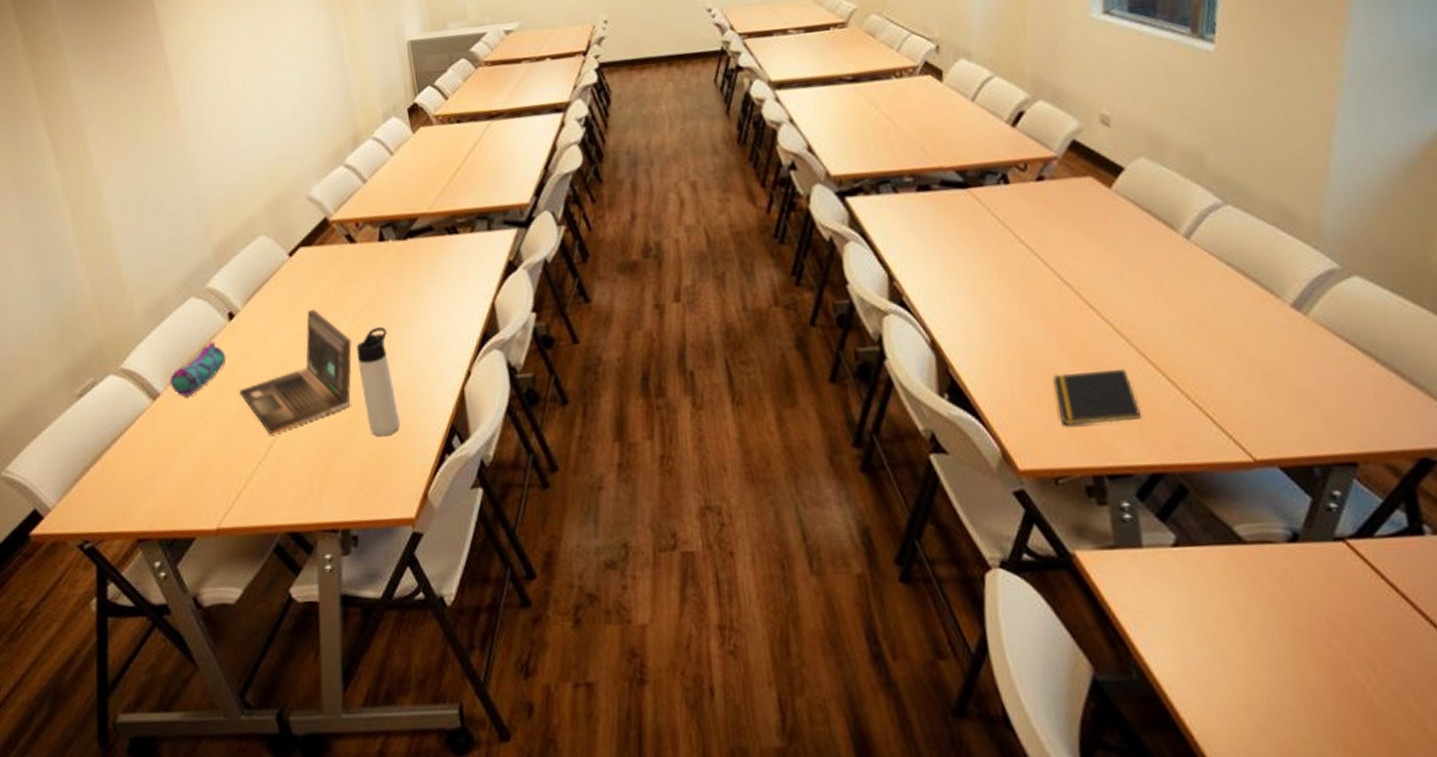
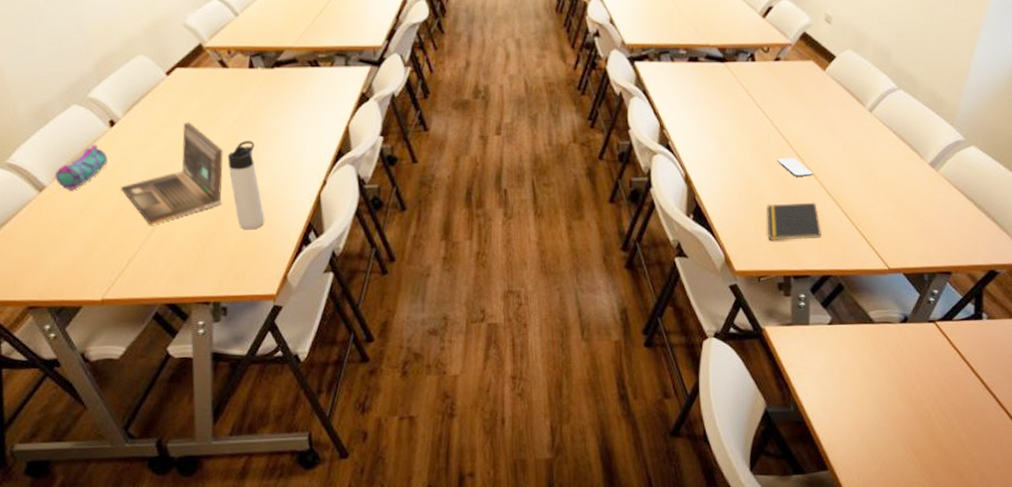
smartphone: none [1058,308,1116,334] -> present [776,158,814,177]

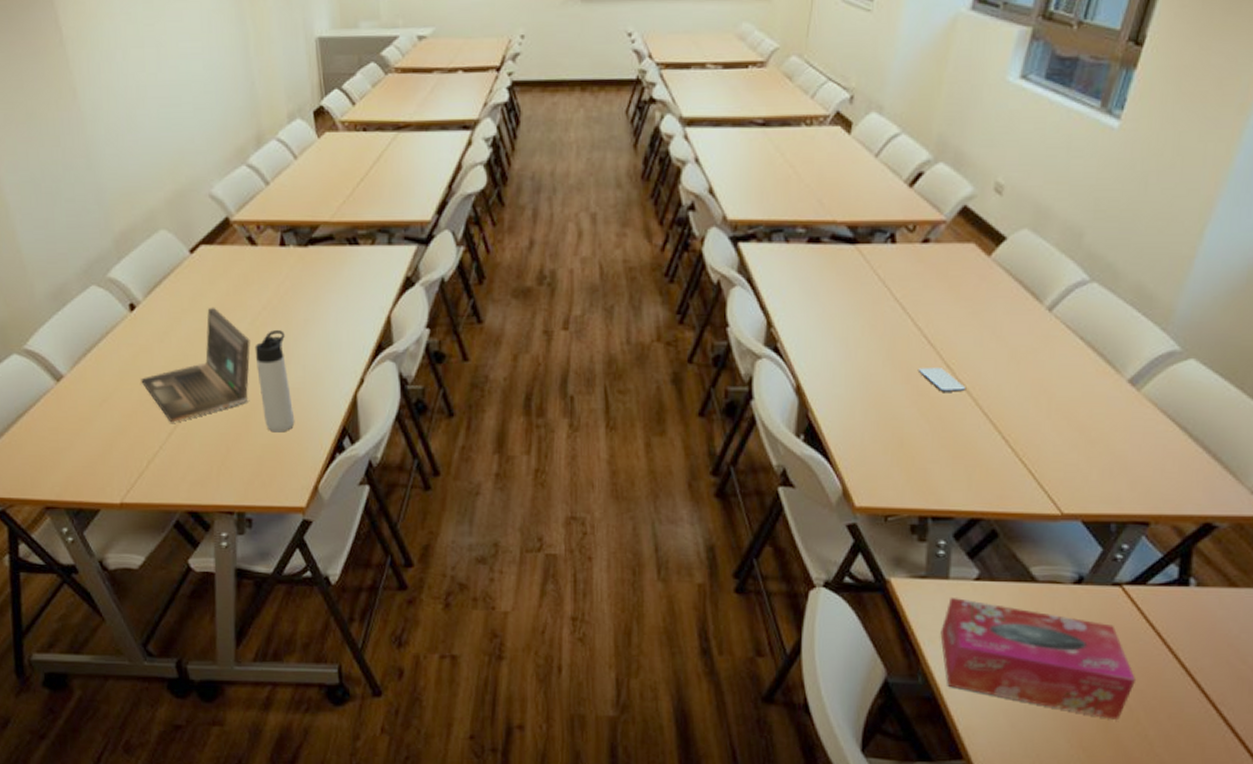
pencil case: present [54,144,107,190] -> none [72,331,127,380]
notepad: present [767,202,821,241] -> none [900,425,972,472]
tissue box: none [805,340,949,428] -> present [940,598,1135,720]

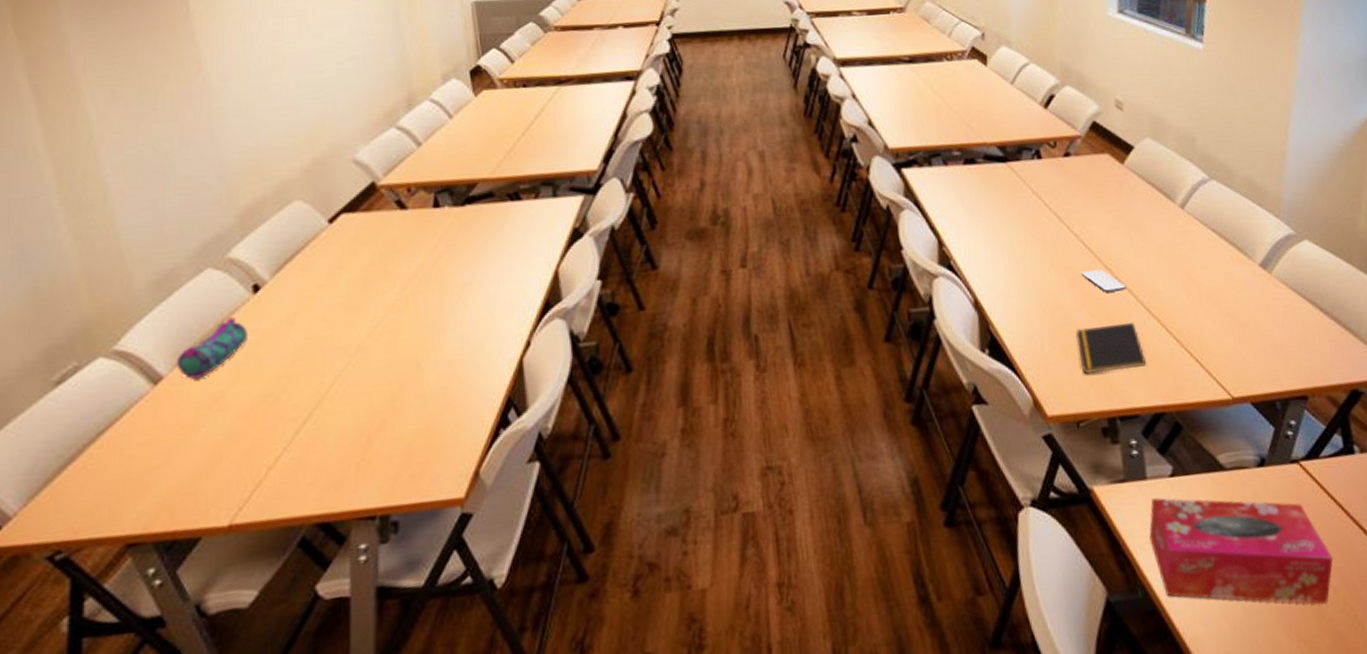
pencil case: none [72,331,127,380] -> present [176,317,247,379]
laptop: present [141,307,250,423] -> none [263,279,399,418]
thermos bottle: present [255,330,295,433] -> none [403,297,451,414]
notepad: none [900,425,972,472] -> present [1076,322,1146,375]

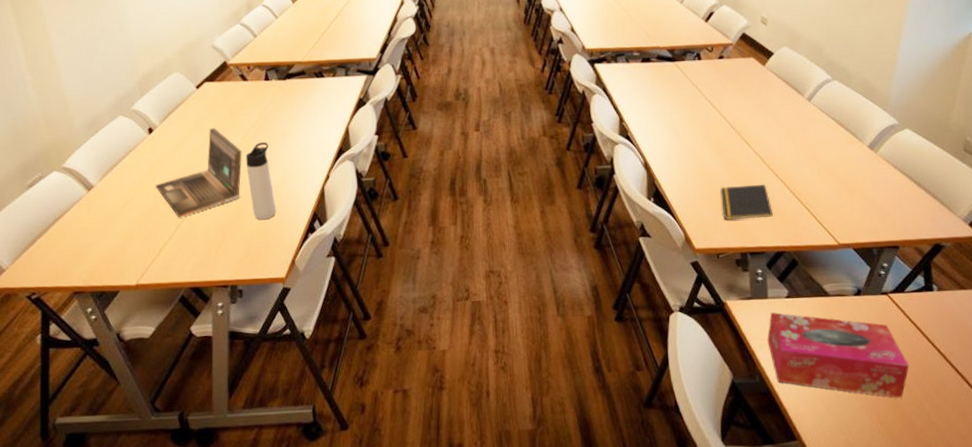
pencil case: present [176,317,247,379] -> none [101,149,145,188]
laptop: none [263,279,399,418] -> present [156,127,242,218]
thermos bottle: none [403,297,451,414] -> present [245,142,277,220]
smartphone: present [1081,270,1127,293] -> none [726,144,761,161]

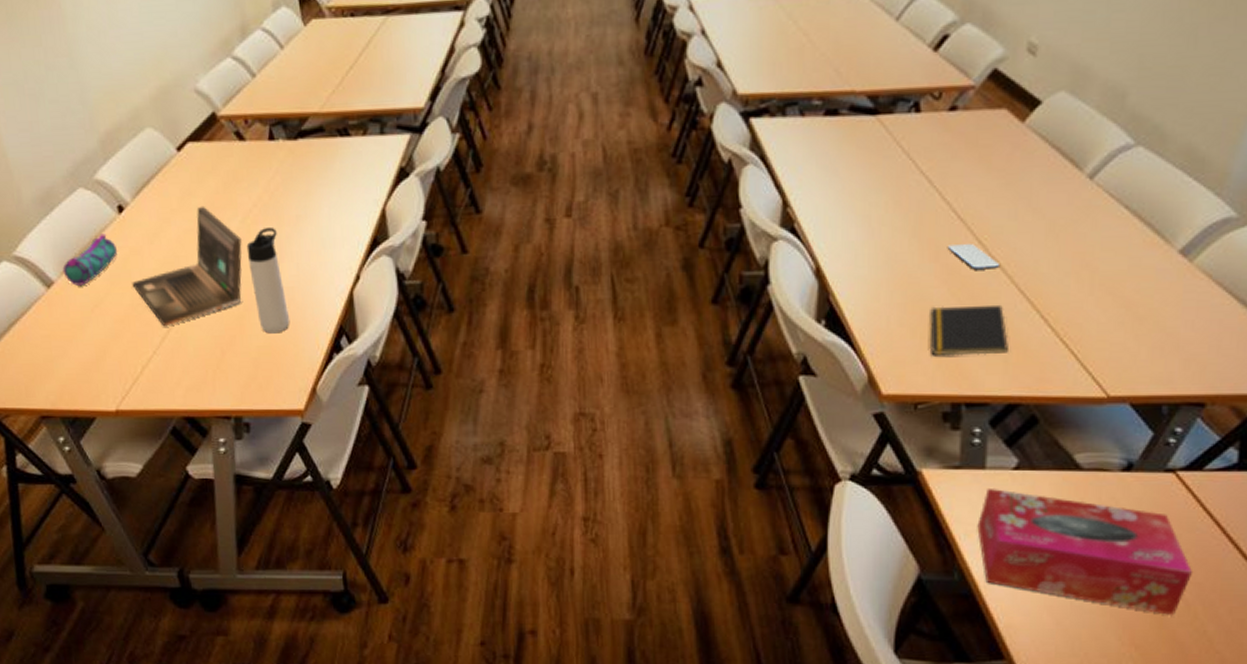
pencil case: none [101,149,145,188] -> present [62,234,117,286]
smartphone: none [726,144,761,161] -> present [947,244,1001,270]

